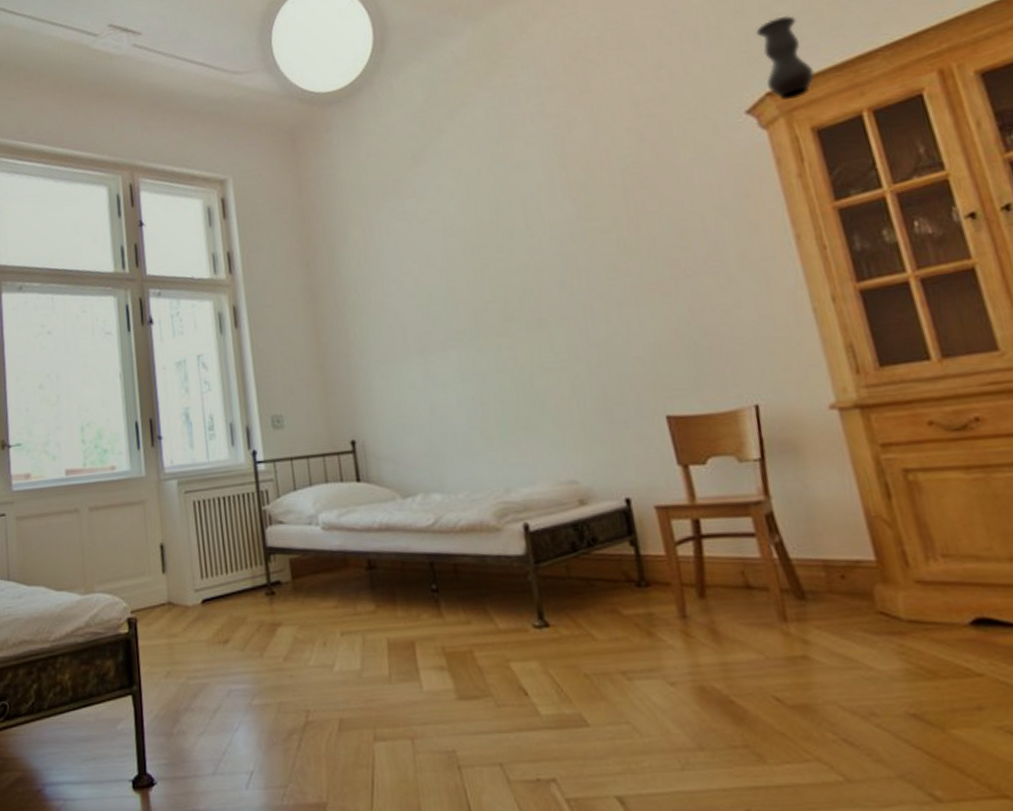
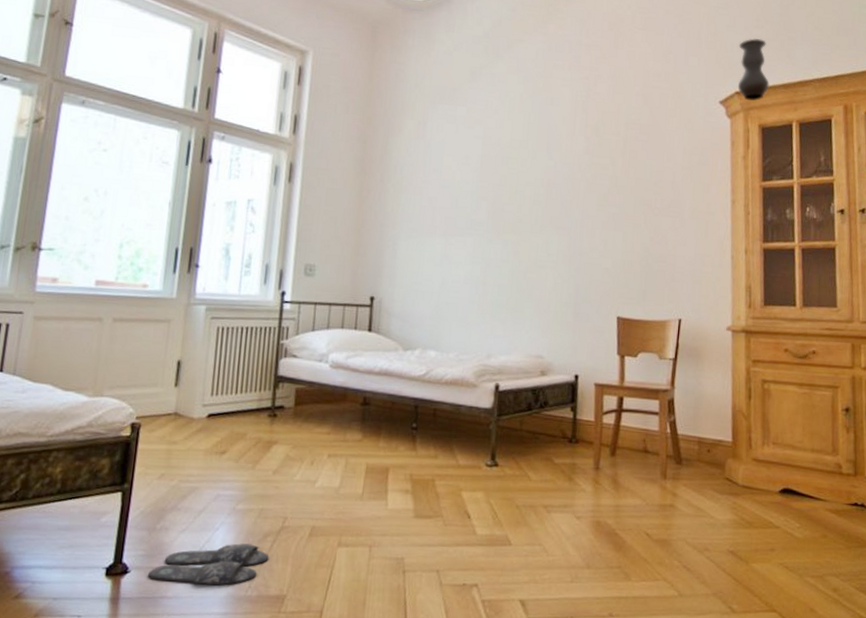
slippers: none [175,744,299,795] -> present [148,543,269,586]

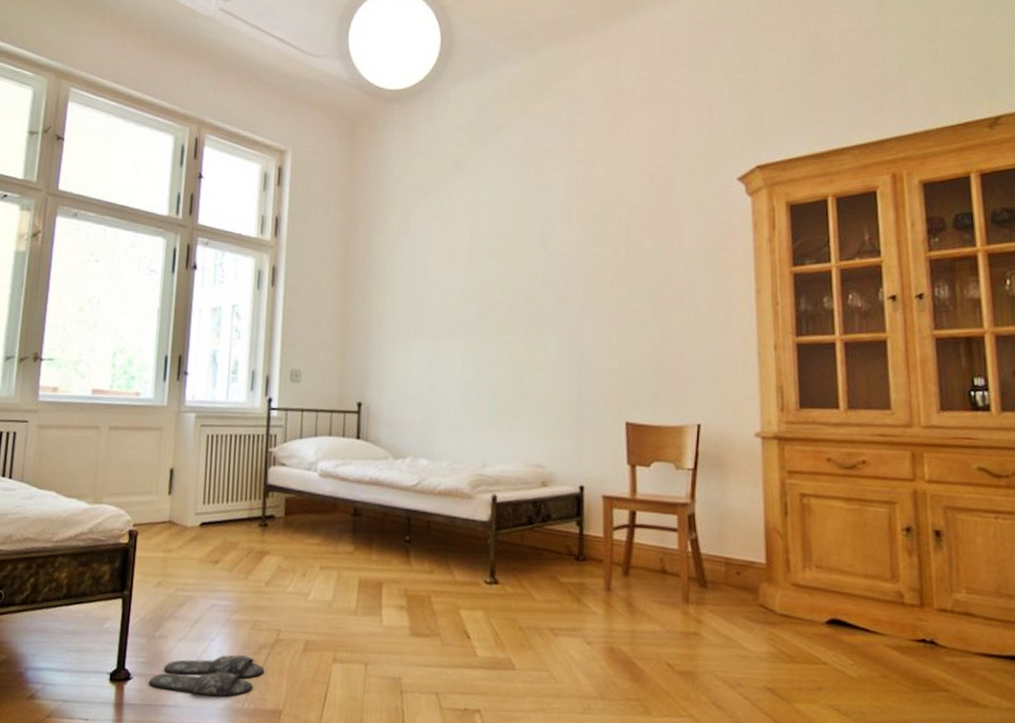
vase: present [737,38,770,101] -> none [758,103,798,176]

